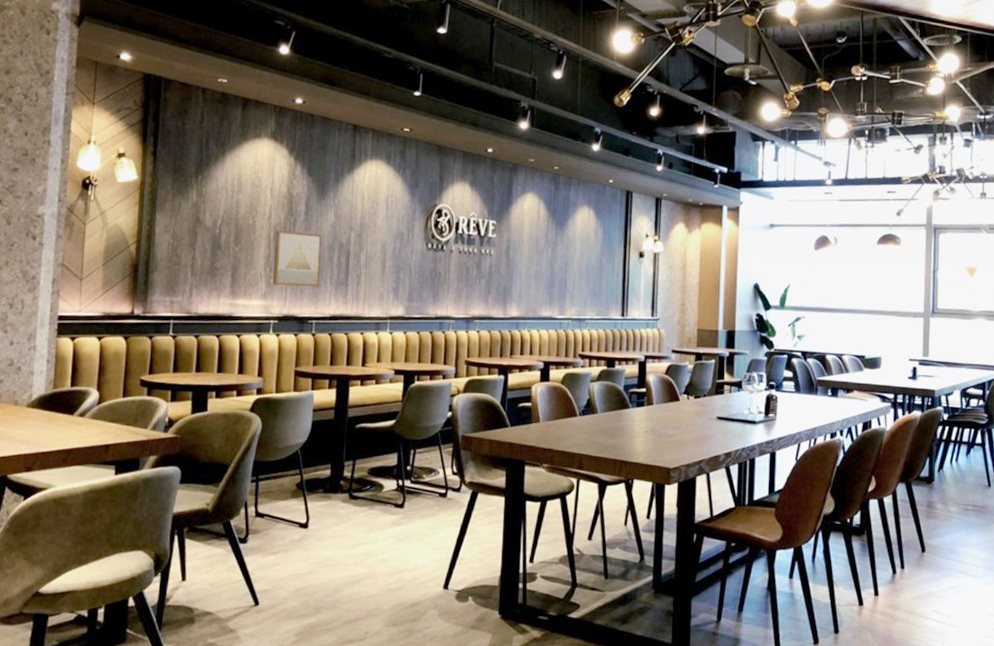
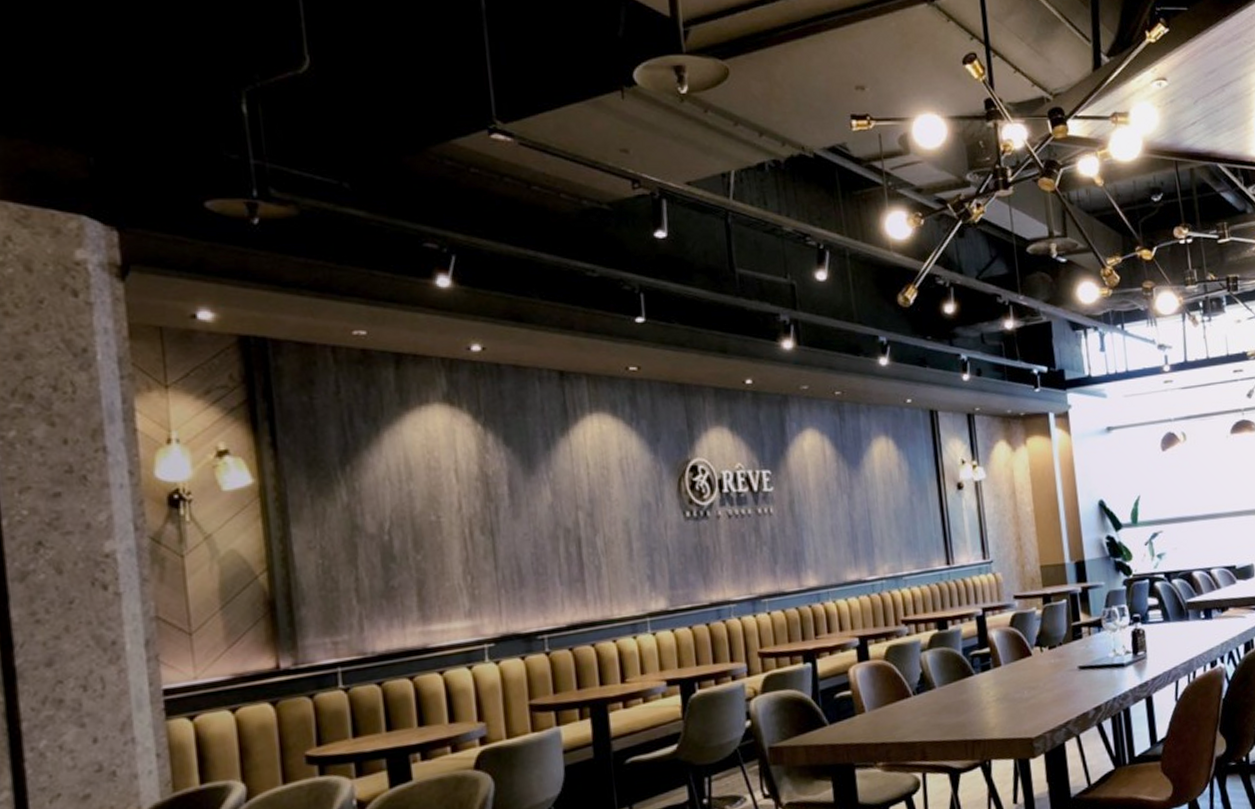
wall art: present [273,230,322,287] -> none [472,520,546,598]

